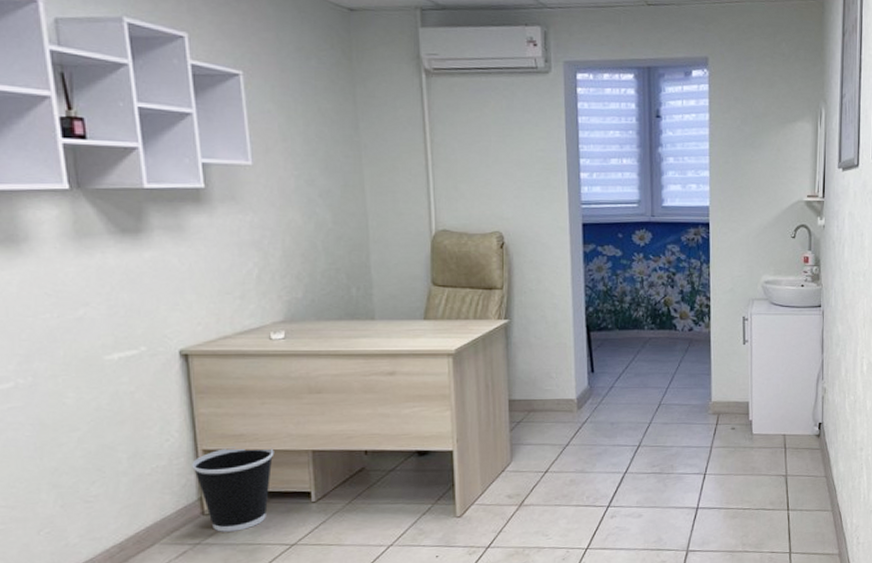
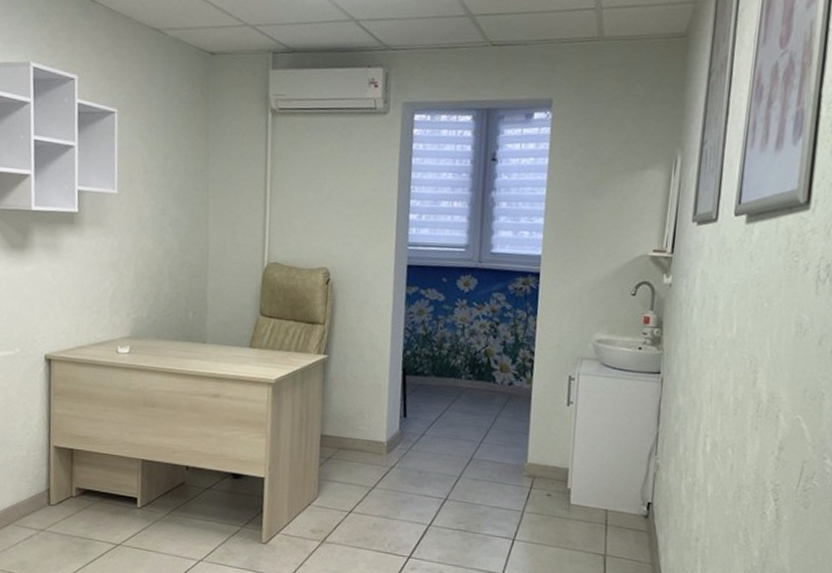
wastebasket: present [192,447,274,532] -> none [44,447,111,525]

